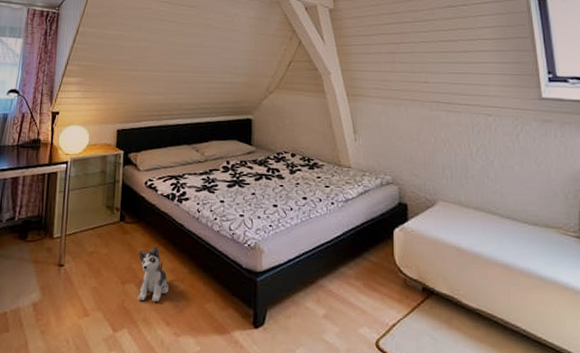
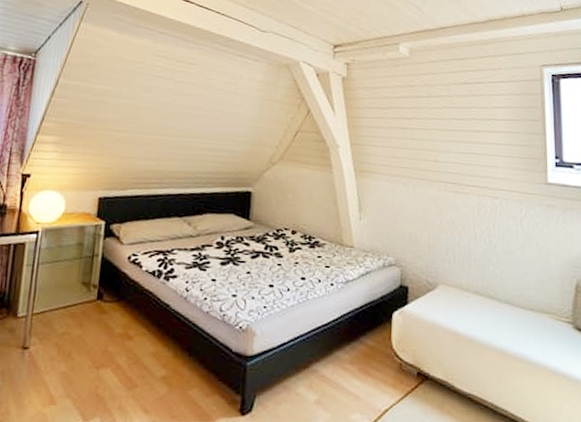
plush toy: present [137,245,169,301] -> none [113,326,149,388]

